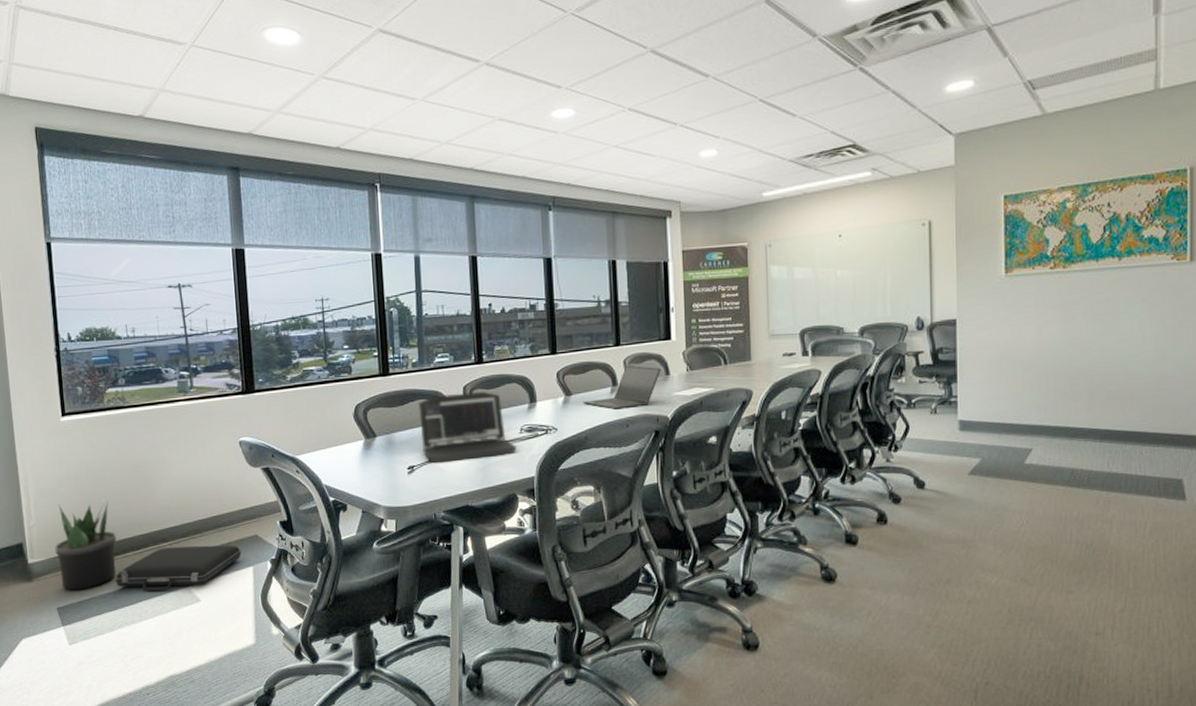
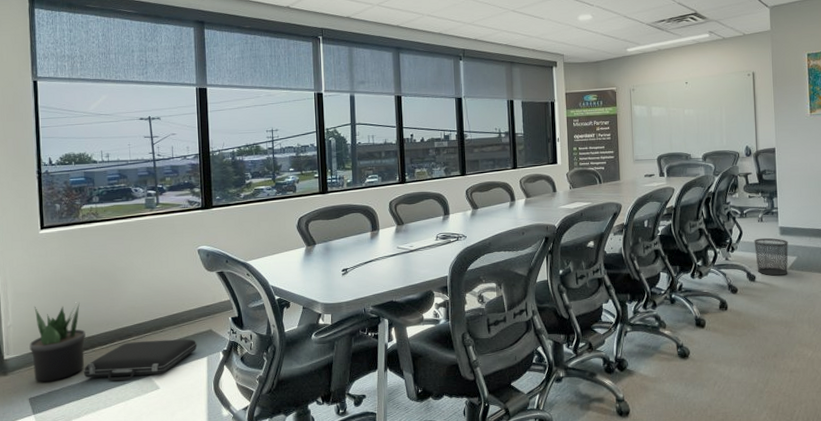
laptop: present [417,391,517,464] -> none [351,206,433,266]
laptop: present [583,365,661,410] -> none [487,184,549,220]
waste bin: none [924,434,970,482] -> present [754,237,789,276]

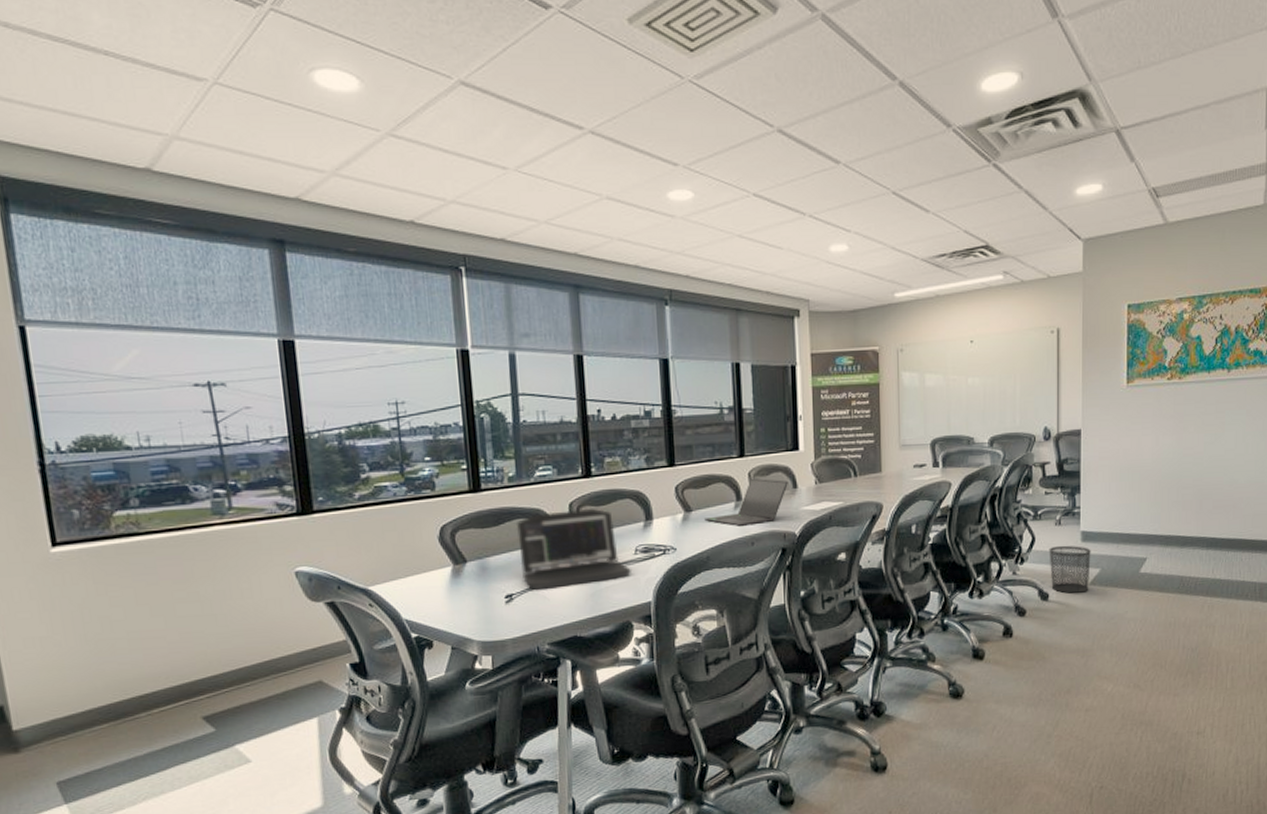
planter: present [29,303,86,383] -> none [50,649,138,760]
briefcase: present [83,339,197,382] -> none [135,694,303,755]
laptop: none [351,206,433,266] -> present [515,508,631,591]
laptop: none [487,184,549,220] -> present [704,478,788,526]

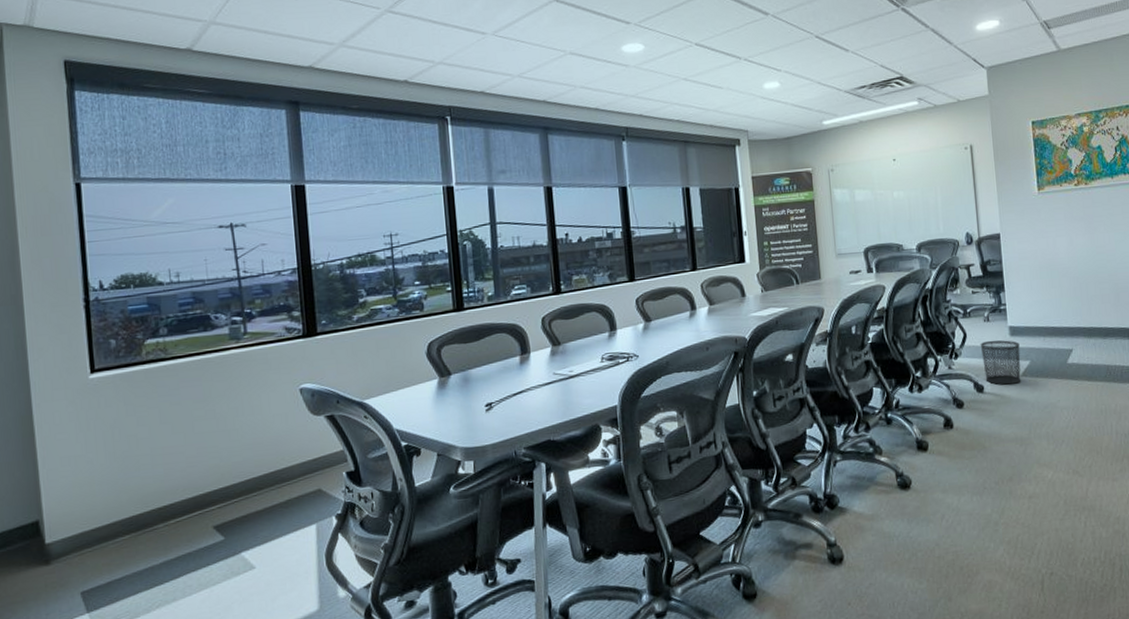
laptop: present [515,508,631,591] -> none [494,322,598,399]
laptop: present [704,478,788,526] -> none [663,289,737,334]

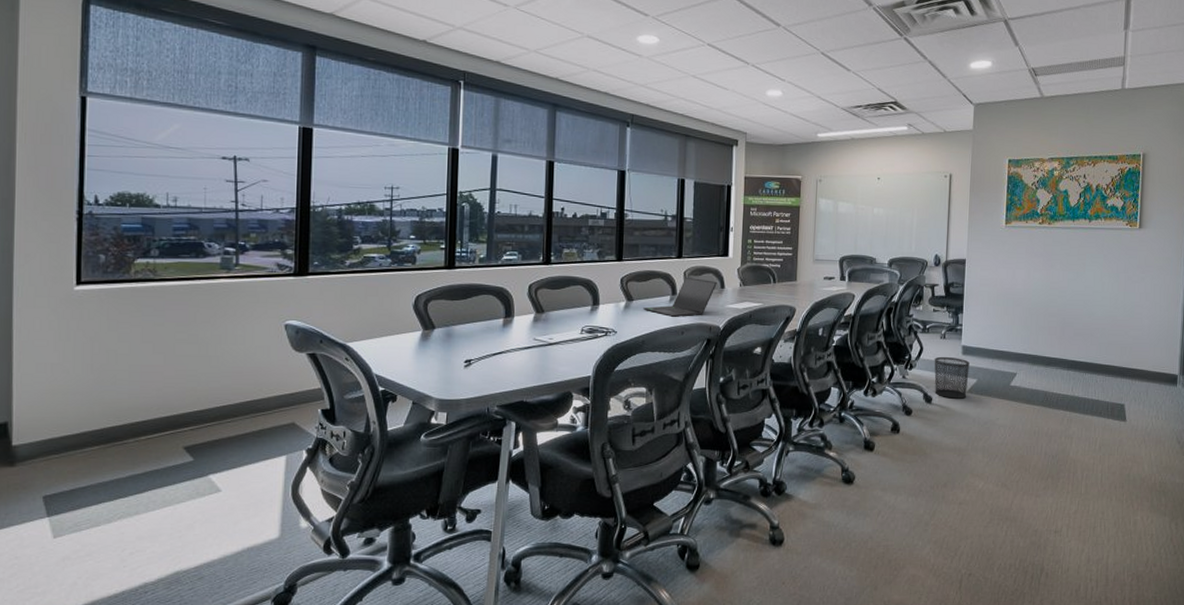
laptop: none [663,289,737,334] -> present [643,277,717,317]

